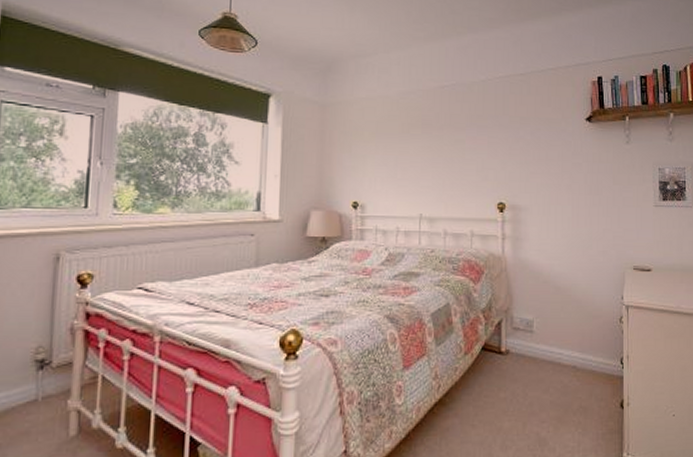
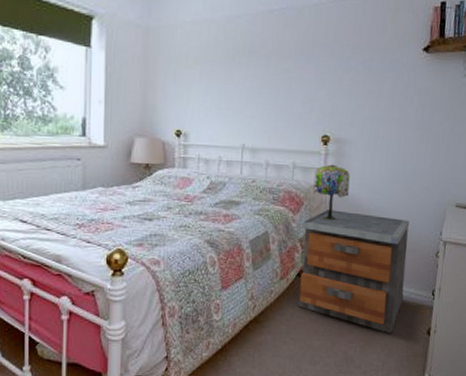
nightstand: none [484,278,592,410] -> present [297,210,409,334]
table lamp: none [491,231,528,289] -> present [312,164,350,221]

